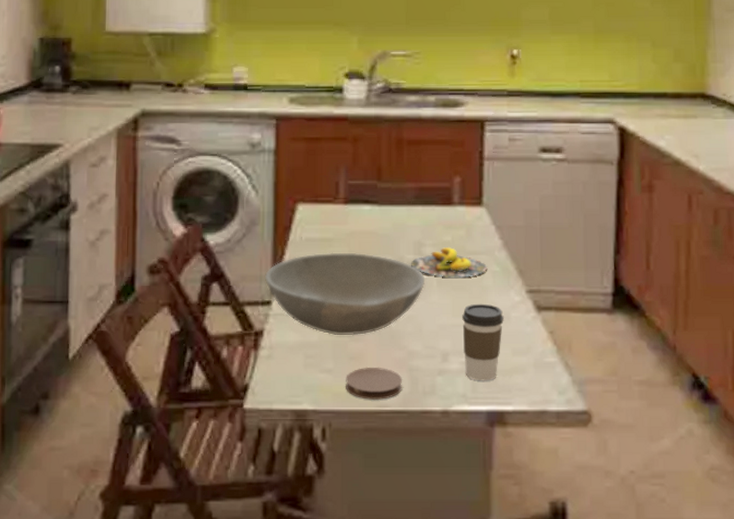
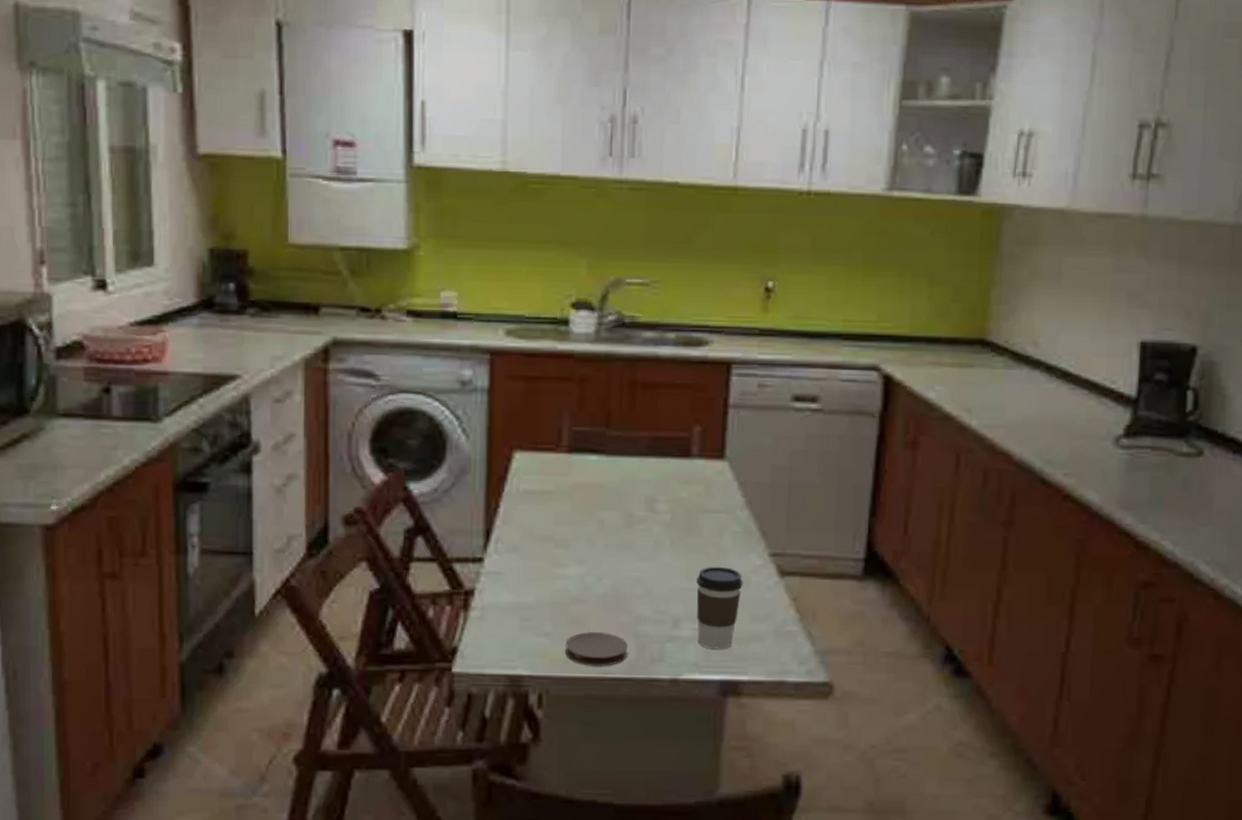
bowl: present [264,252,426,336] -> none [475,506,657,598]
banana: present [411,246,488,278] -> none [642,503,728,538]

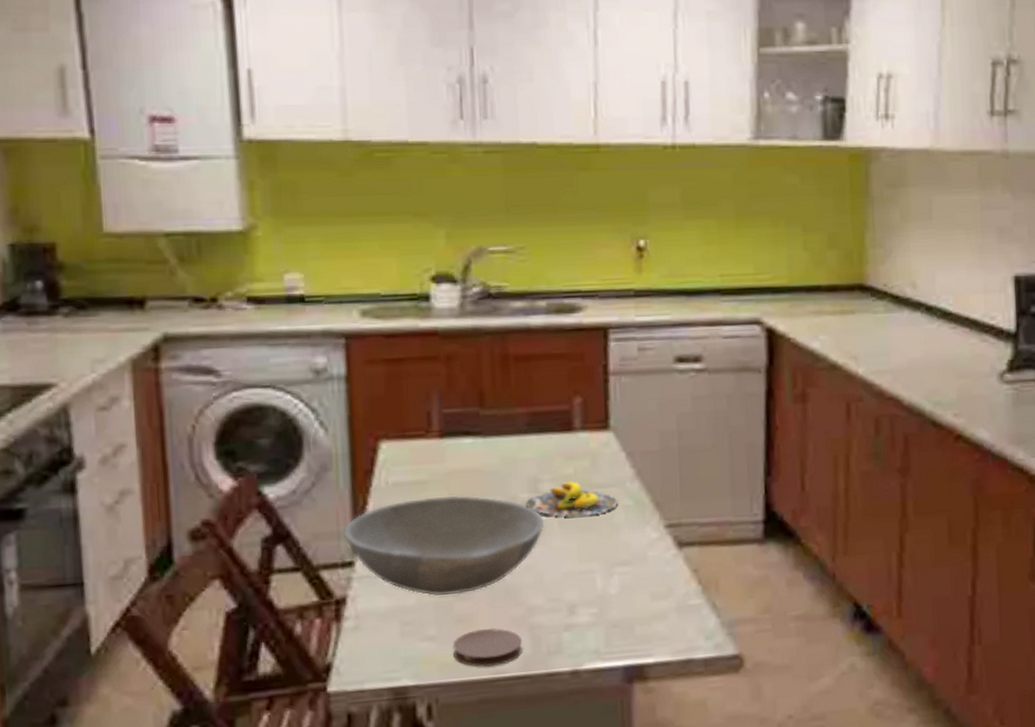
bowl: none [475,506,657,598] -> present [342,495,545,596]
banana: none [642,503,728,538] -> present [526,480,619,517]
coffee cup: present [697,566,743,650] -> none [590,544,640,634]

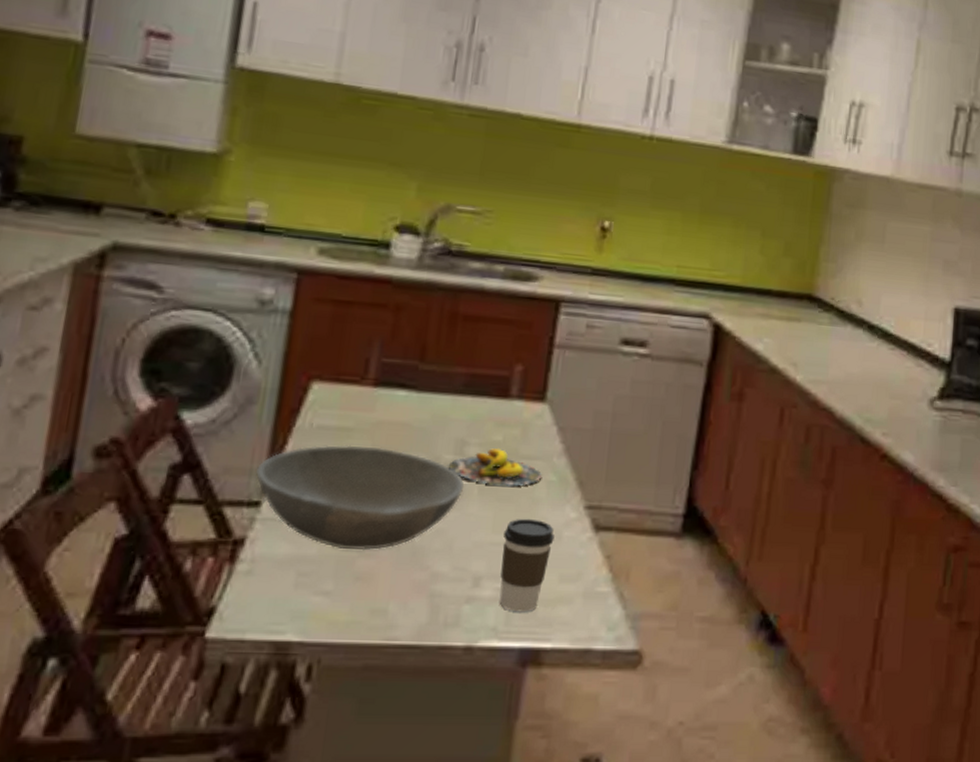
coaster: present [453,628,523,667] -> none [345,589,421,631]
coffee cup: none [590,544,640,634] -> present [499,518,555,613]

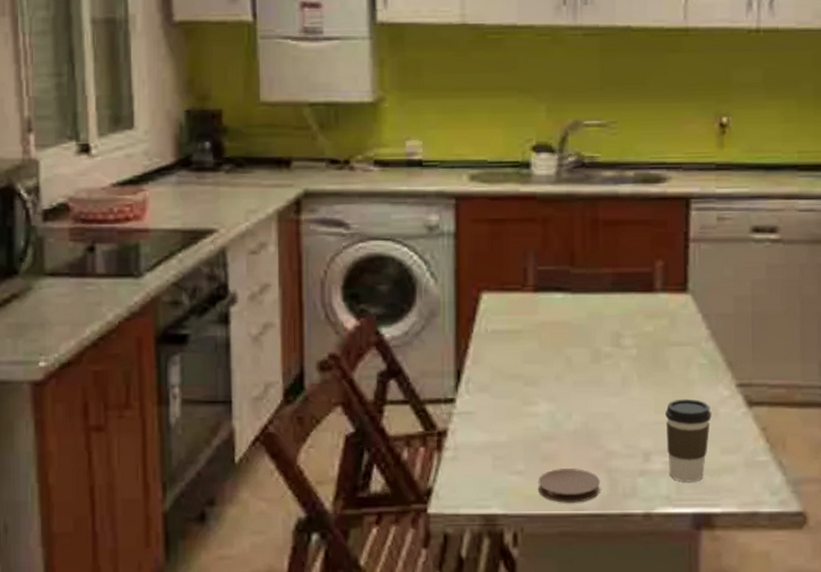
bowl: present [255,445,465,551] -> none [446,345,625,435]
coaster: none [345,589,421,631] -> present [538,468,601,503]
banana: present [449,447,543,486] -> none [609,337,694,371]

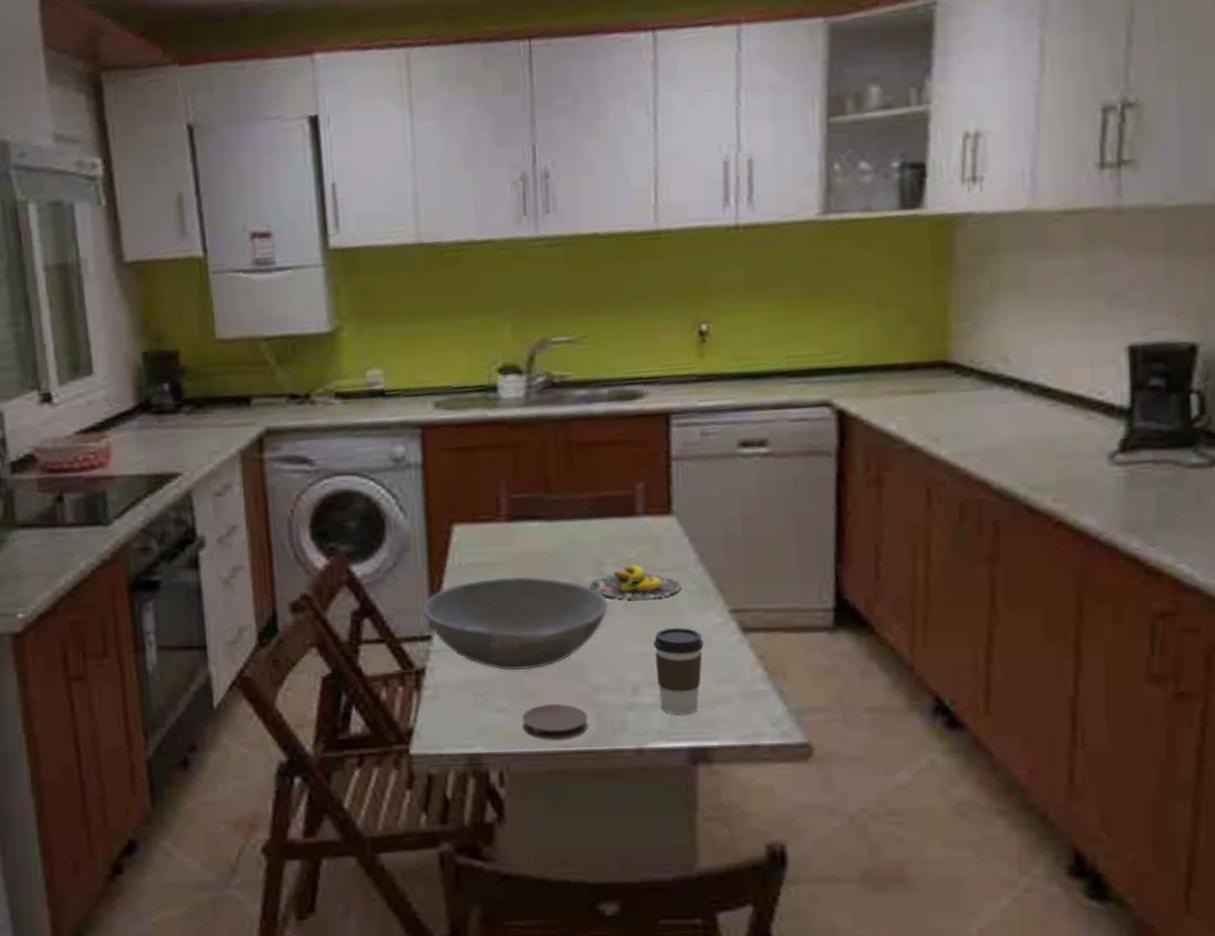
bowl: none [446,345,625,435] -> present [421,576,609,670]
banana: none [609,337,694,371] -> present [590,564,682,600]

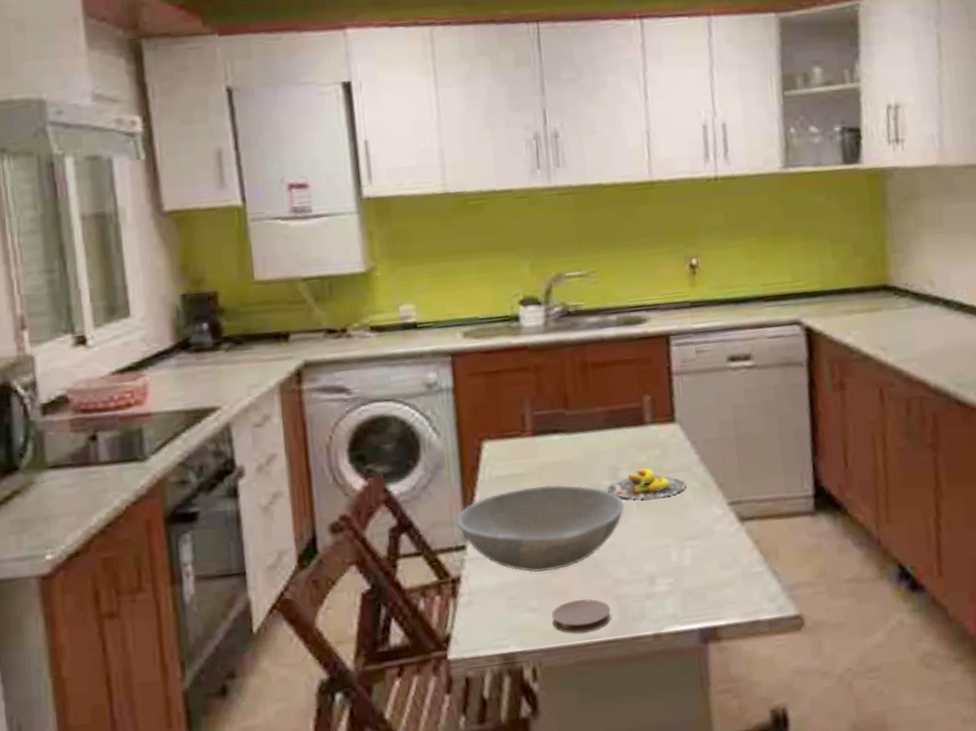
coffee cup: present [654,627,704,715] -> none [665,521,708,600]

